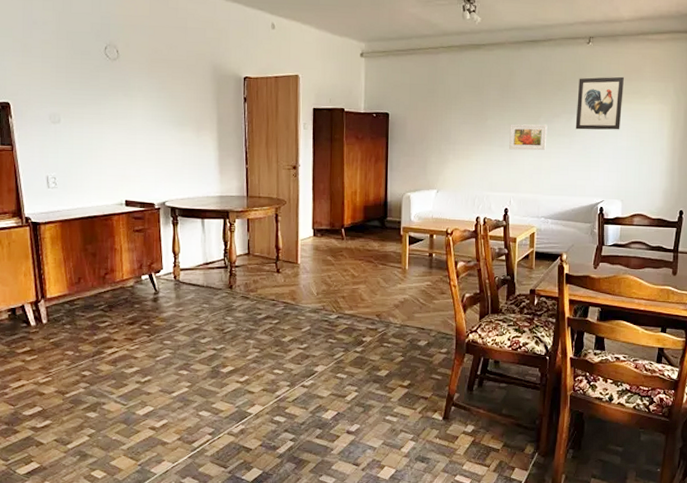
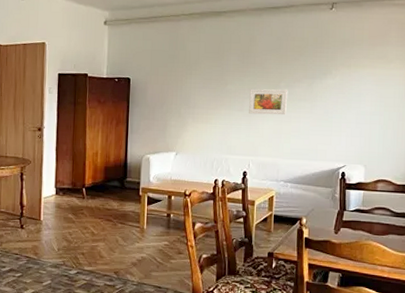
wall art: present [575,76,625,130] -> none [317,41,369,95]

